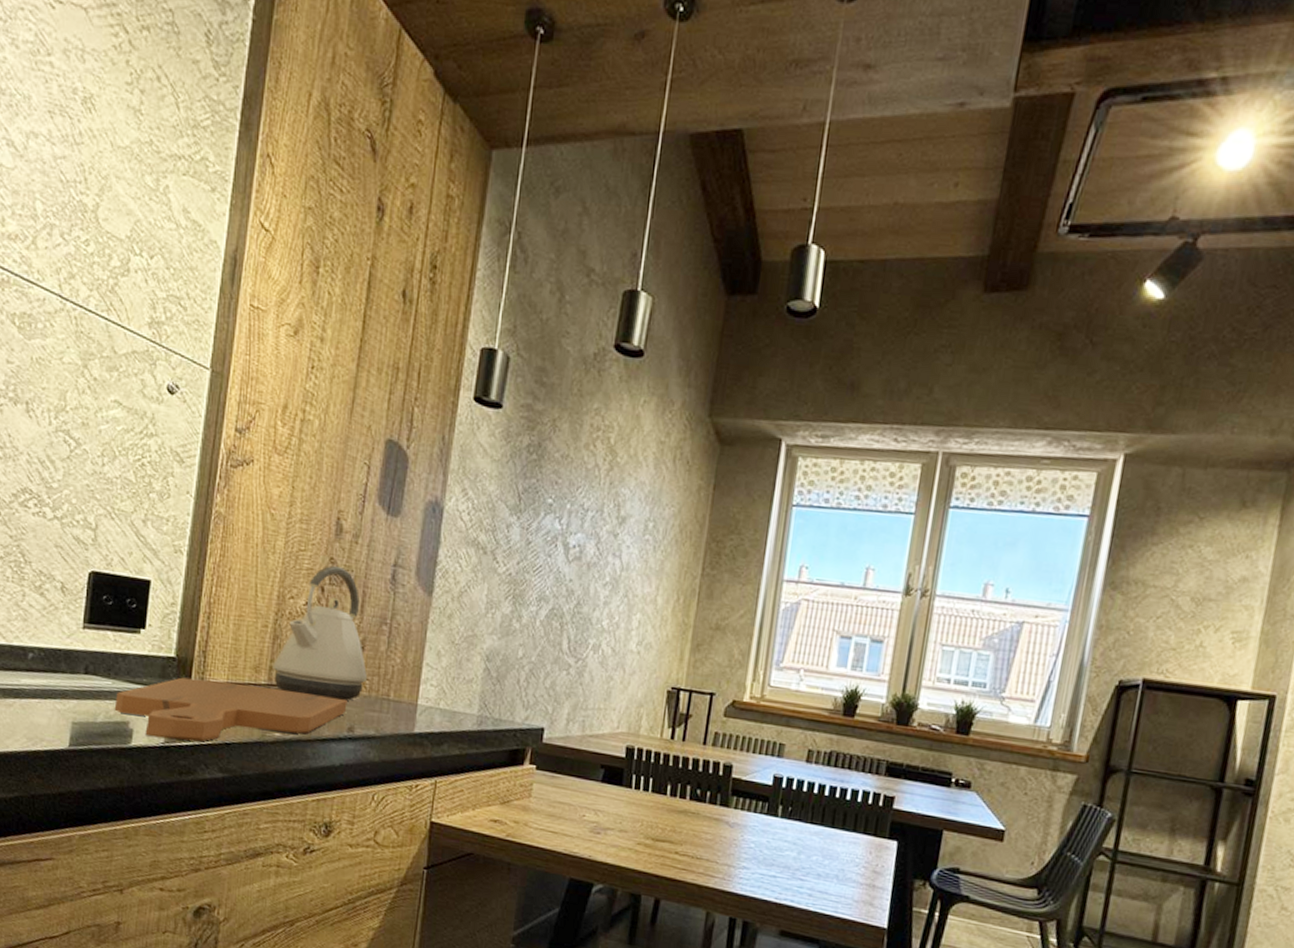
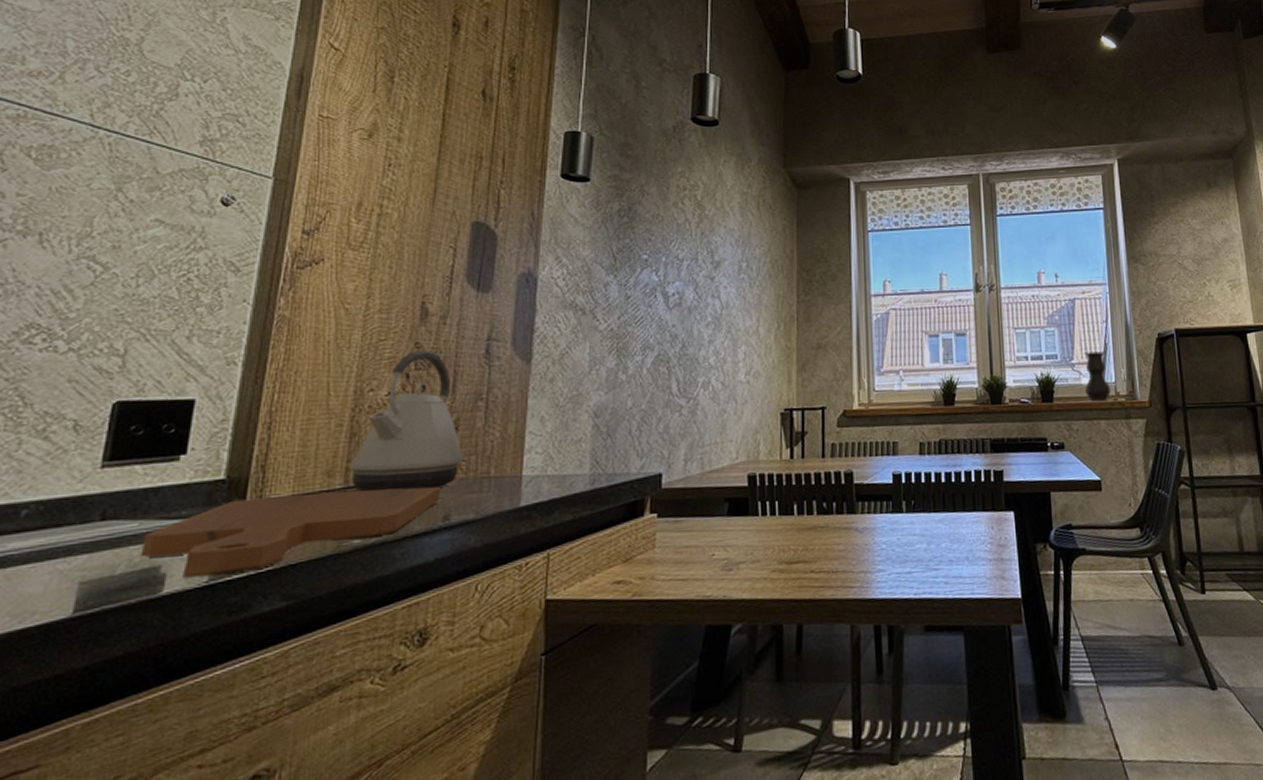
vase: none [1010,686,1046,746] -> present [1084,351,1112,402]

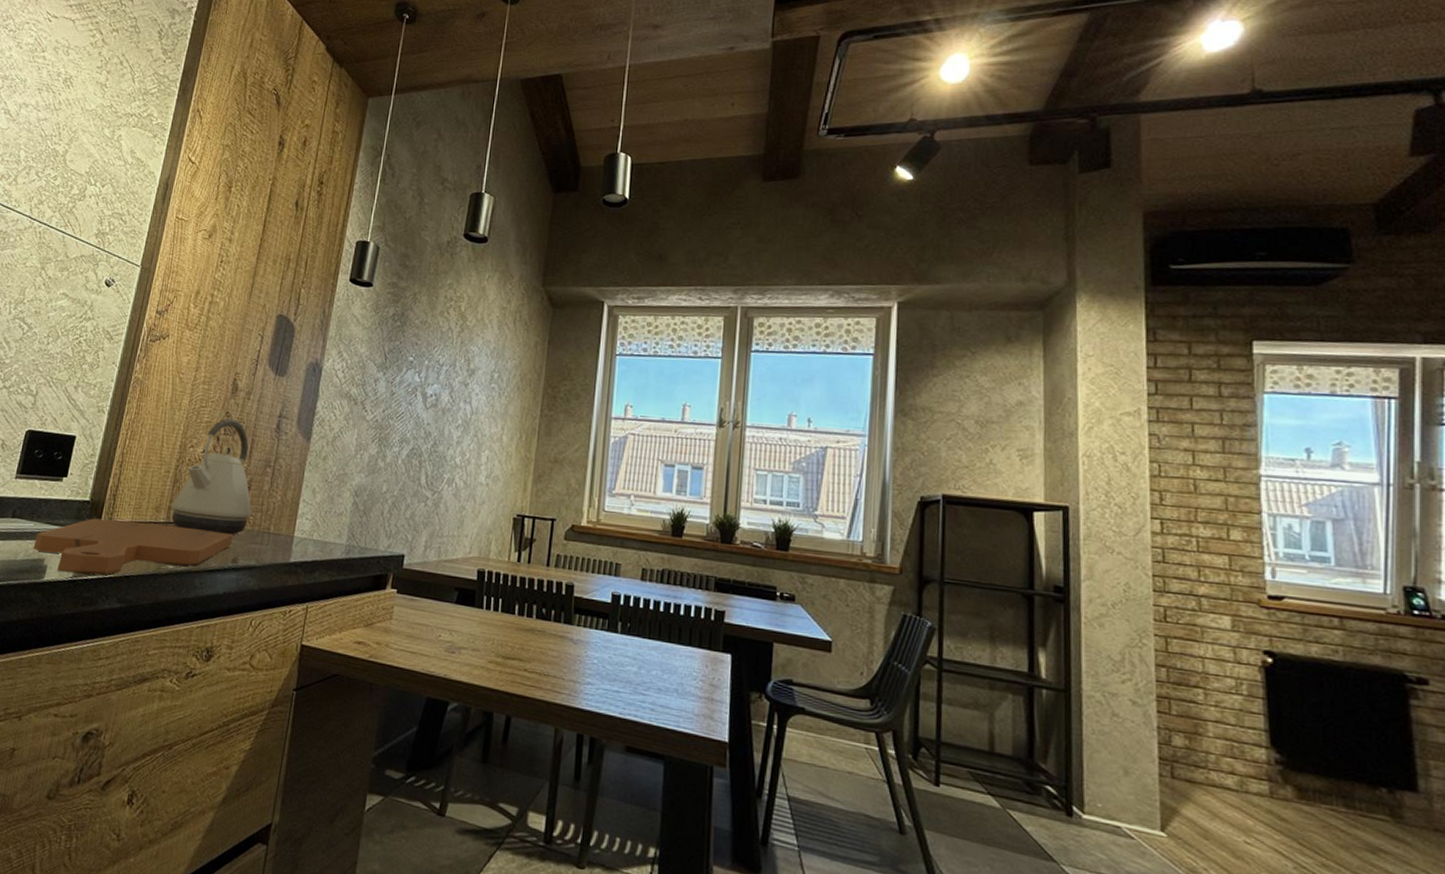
vase: present [1084,351,1112,402] -> none [826,505,857,560]

